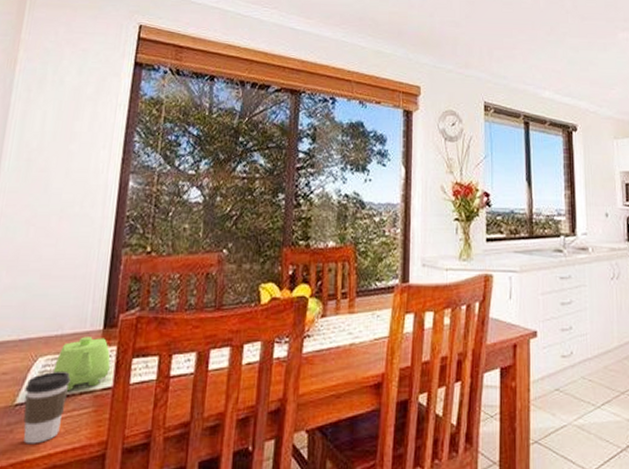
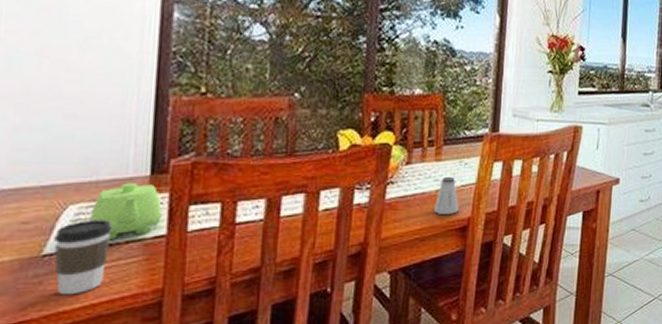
saltshaker: none [349,329,373,369] -> present [434,176,459,214]

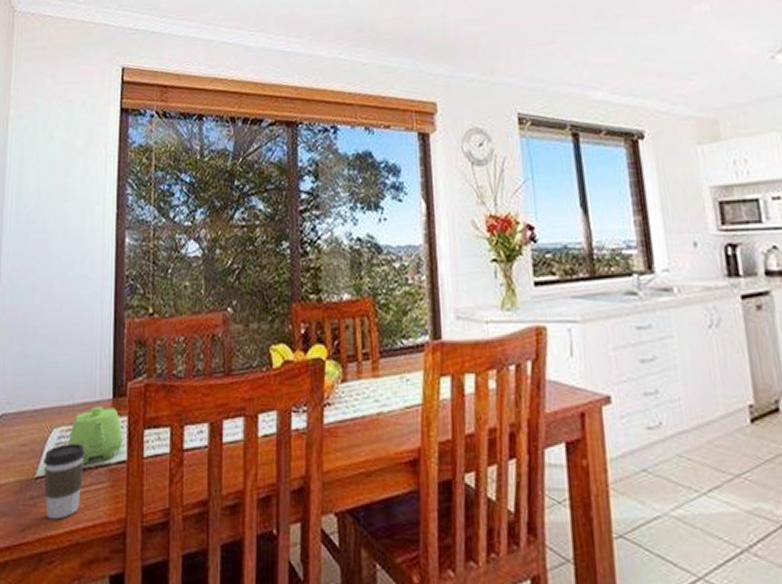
saltshaker: present [434,176,459,214] -> none [378,396,406,443]

